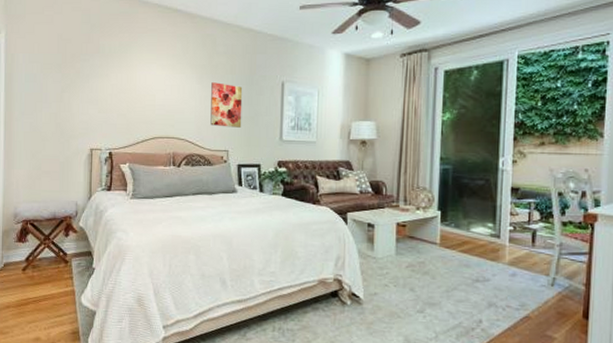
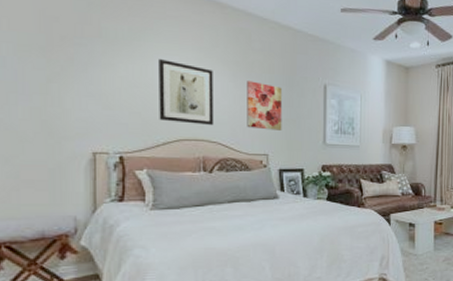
wall art: none [139,68,183,124] -> present [159,59,214,125]

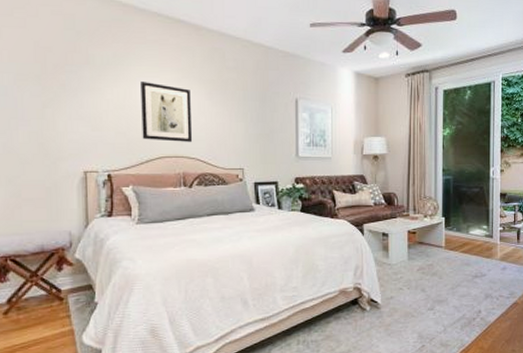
wall art: present [247,81,283,130] -> none [222,98,257,145]

